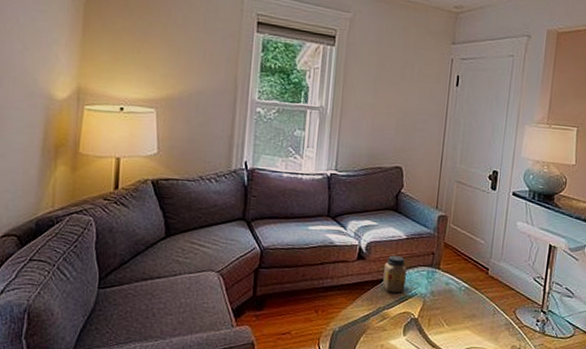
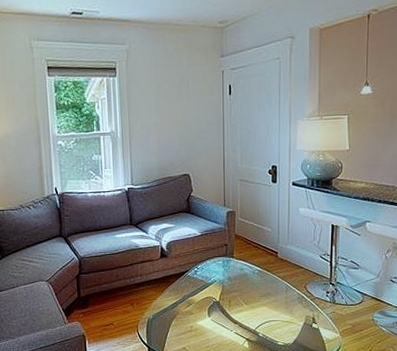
jar: present [383,255,407,293] -> none [185,250,205,282]

